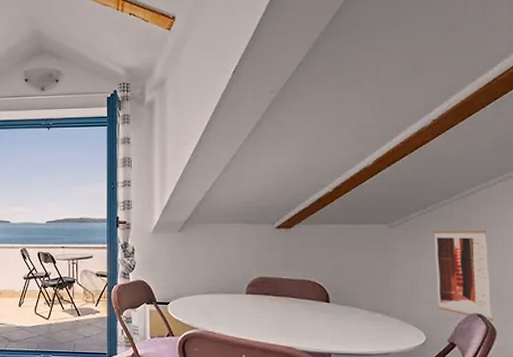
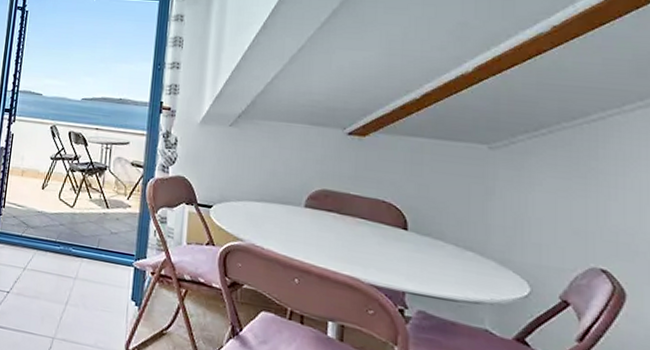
wall art: present [433,230,494,321] -> none [546,159,623,280]

